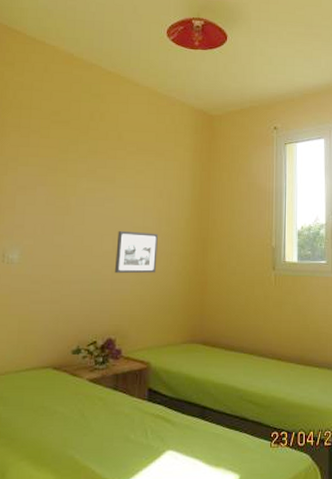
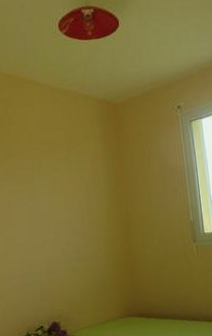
picture frame: present [115,231,158,274] -> none [45,223,86,265]

